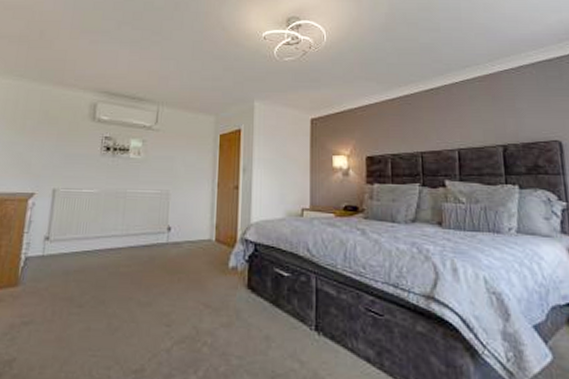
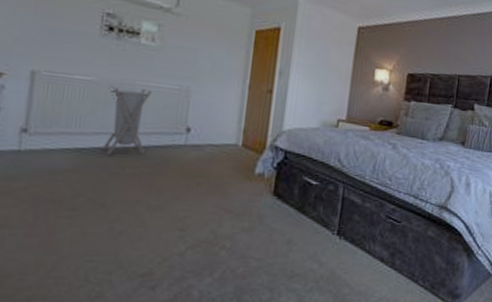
laundry hamper: none [103,195,139,256] -> present [103,85,152,155]

